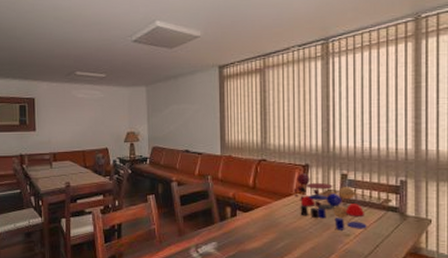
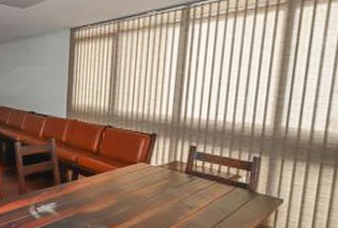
board game: present [293,173,367,230] -> none [138,142,212,203]

